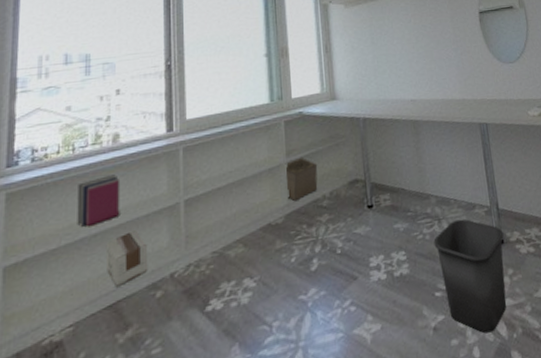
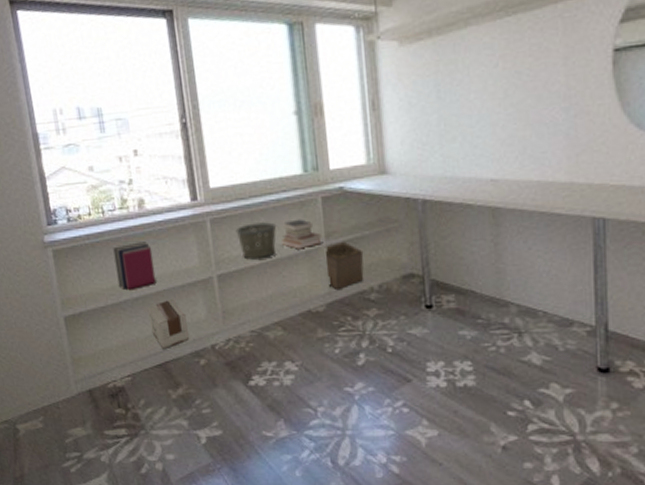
basket: none [206,145,245,182] -> present [235,221,277,260]
books: none [248,141,283,168] -> present [282,219,322,250]
waste bin: present [433,219,507,334] -> none [510,336,611,465]

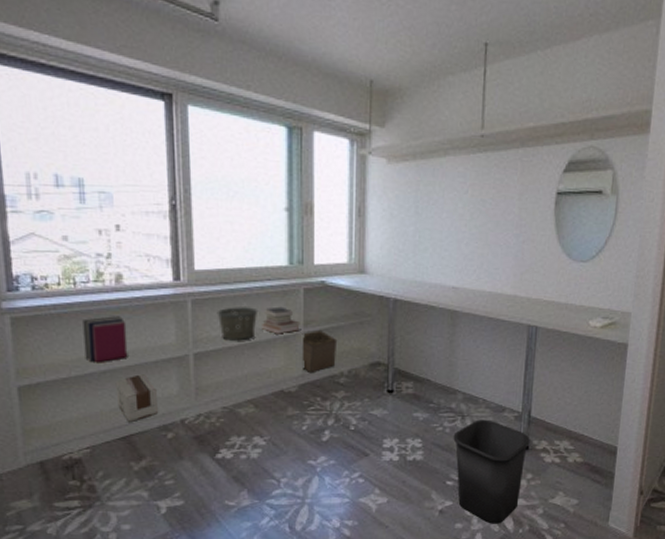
waste bin: none [510,336,611,465] -> present [453,419,530,524]

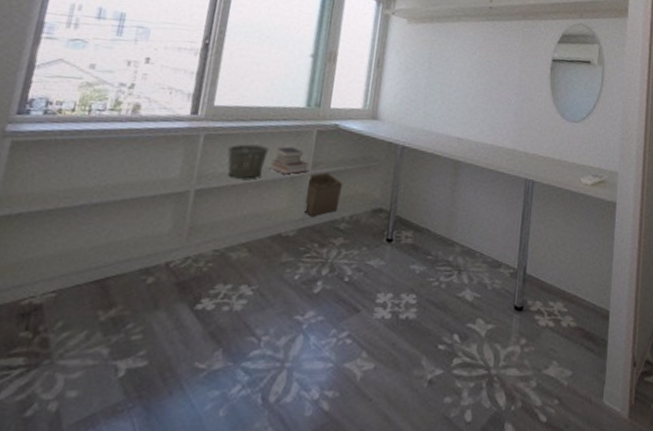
books: present [83,316,128,362] -> none [79,145,133,194]
box: present [115,374,158,423] -> none [101,209,148,264]
waste bin: present [453,419,530,524] -> none [448,275,525,399]

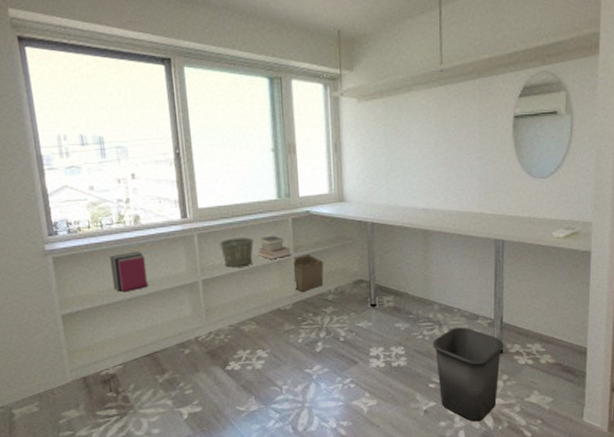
books: none [79,145,133,194] -> present [110,251,148,292]
waste bin: none [448,275,525,399] -> present [433,327,504,422]

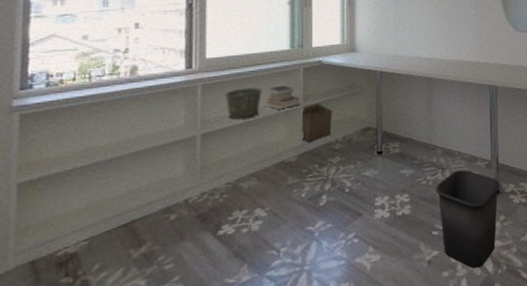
books: present [110,251,148,292] -> none [93,105,138,151]

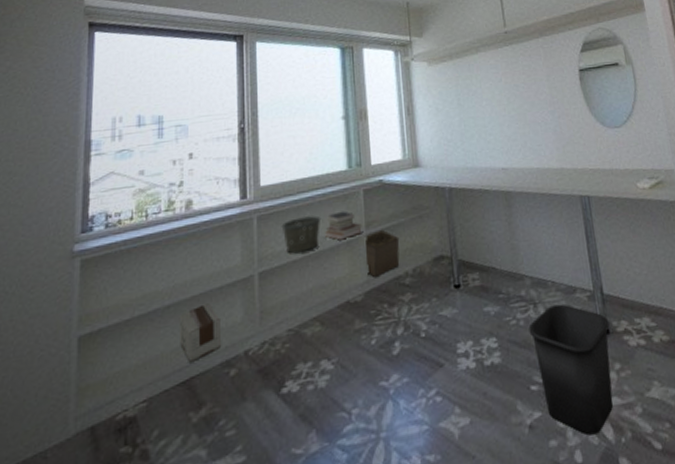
box: none [121,158,162,209] -> present [178,303,220,363]

